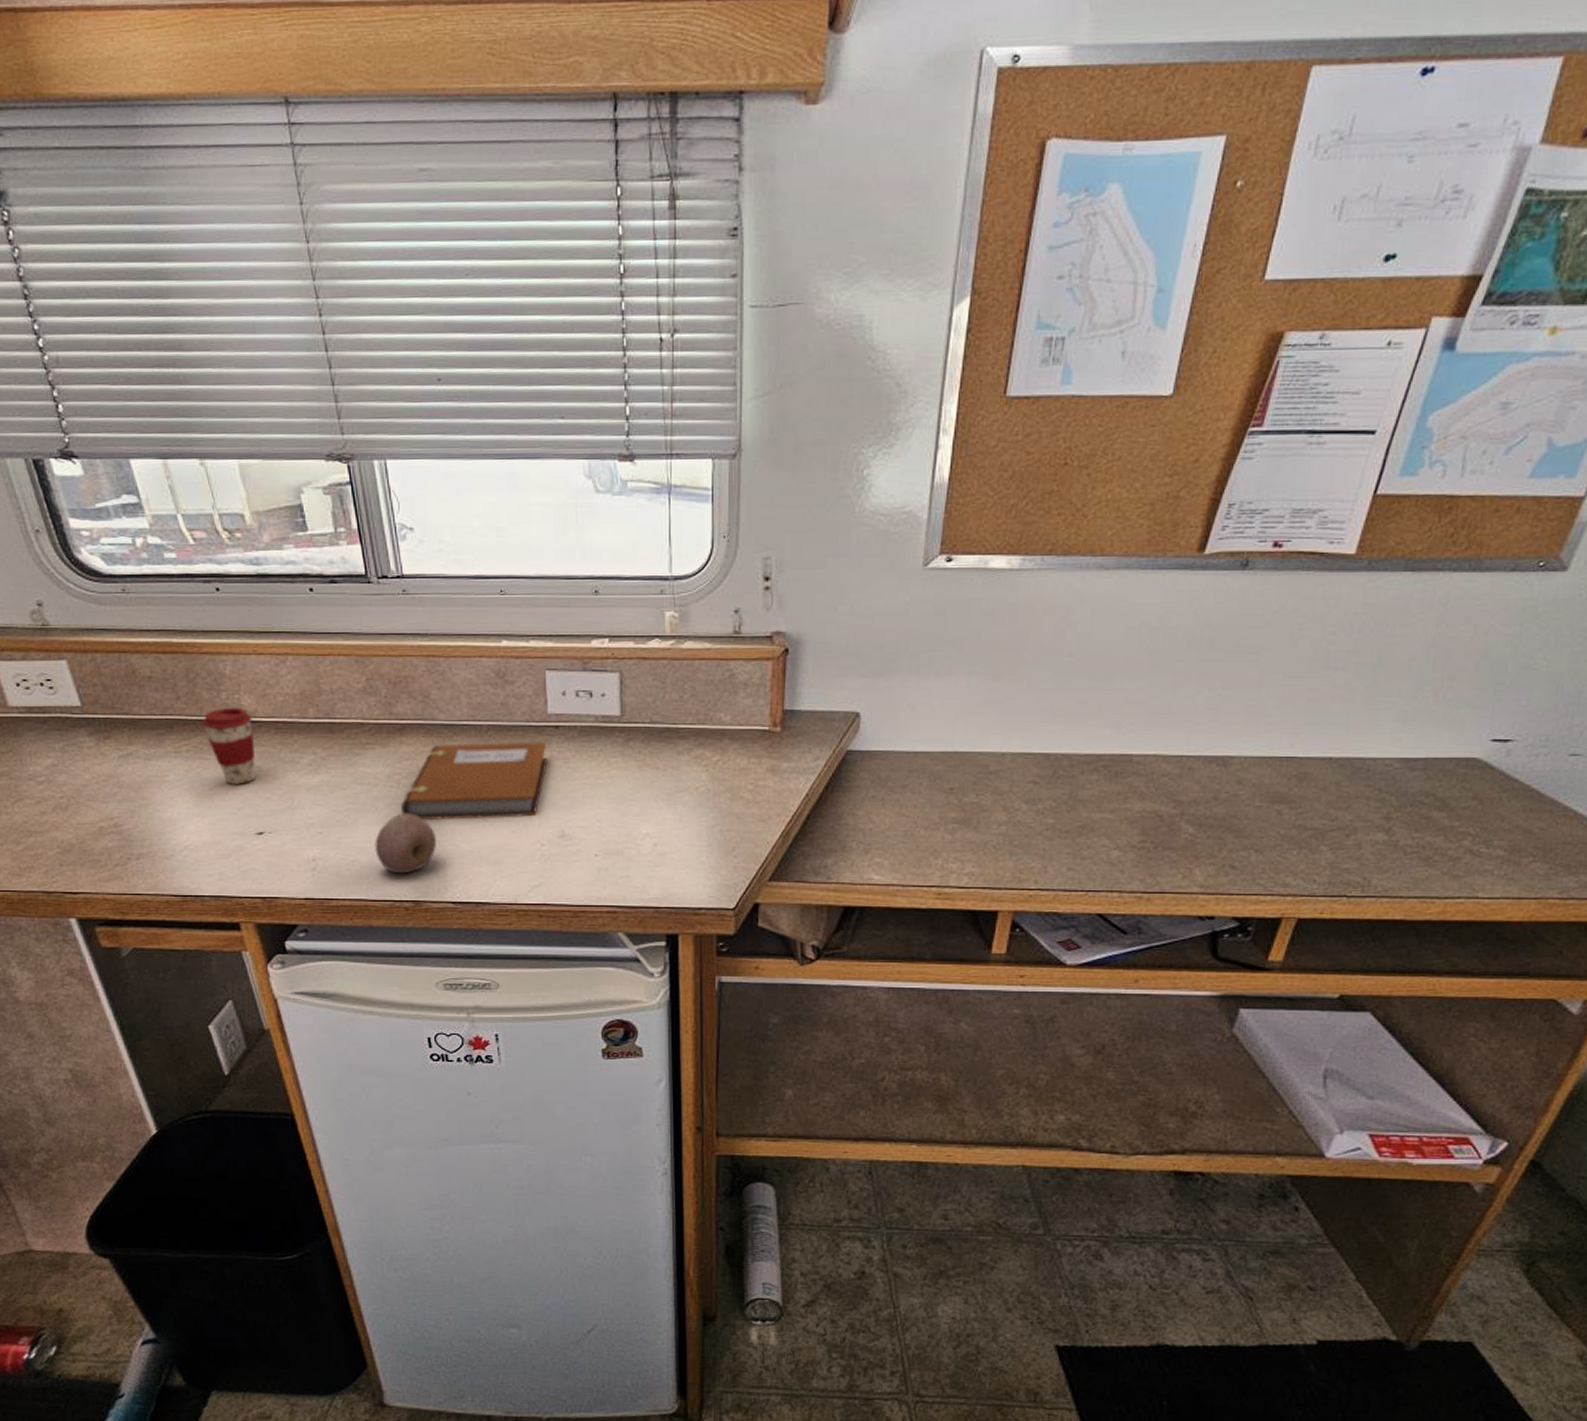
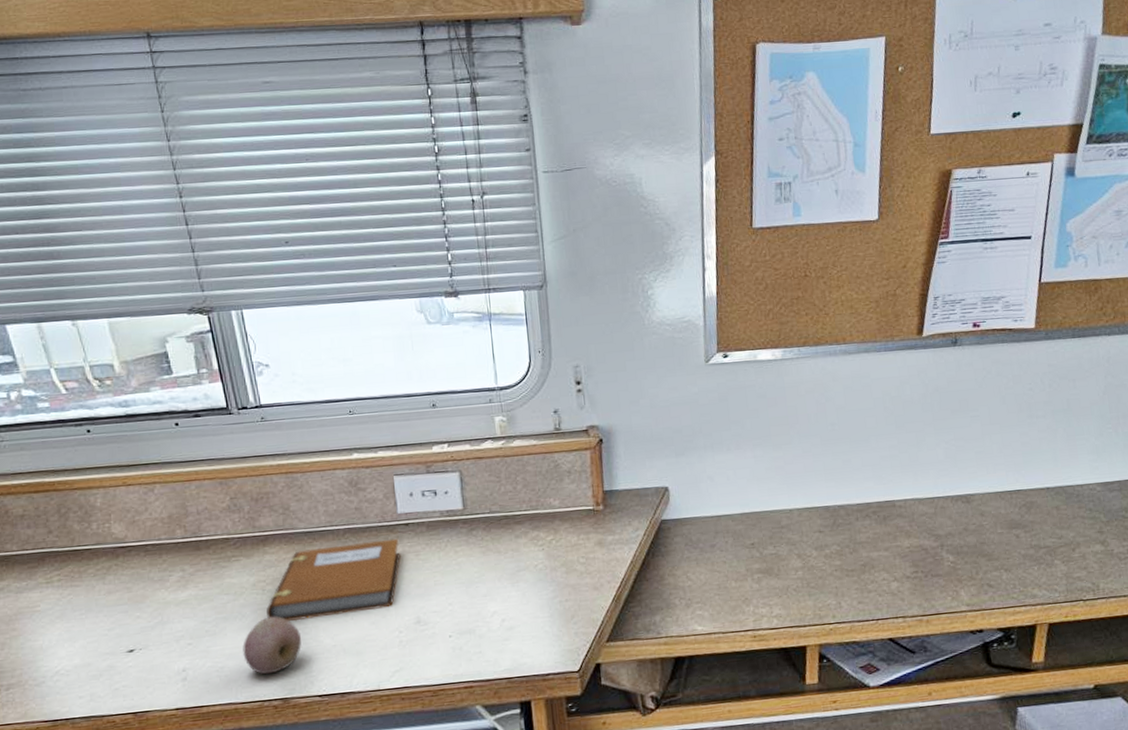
coffee cup: present [201,707,257,785] -> none [73,535,127,608]

